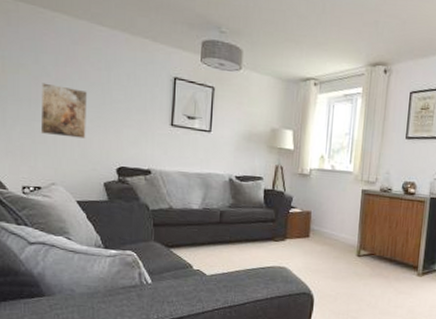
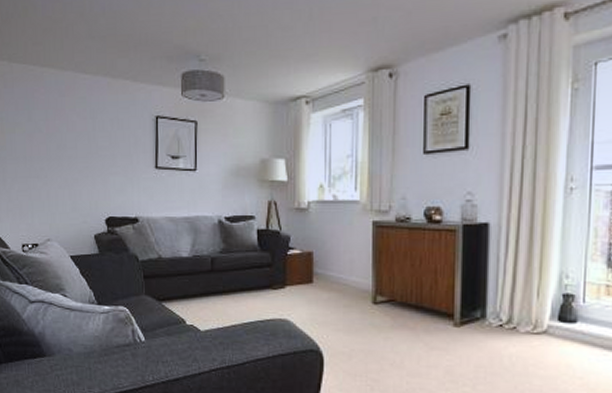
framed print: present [40,82,87,139] -> none [35,139,76,191]

